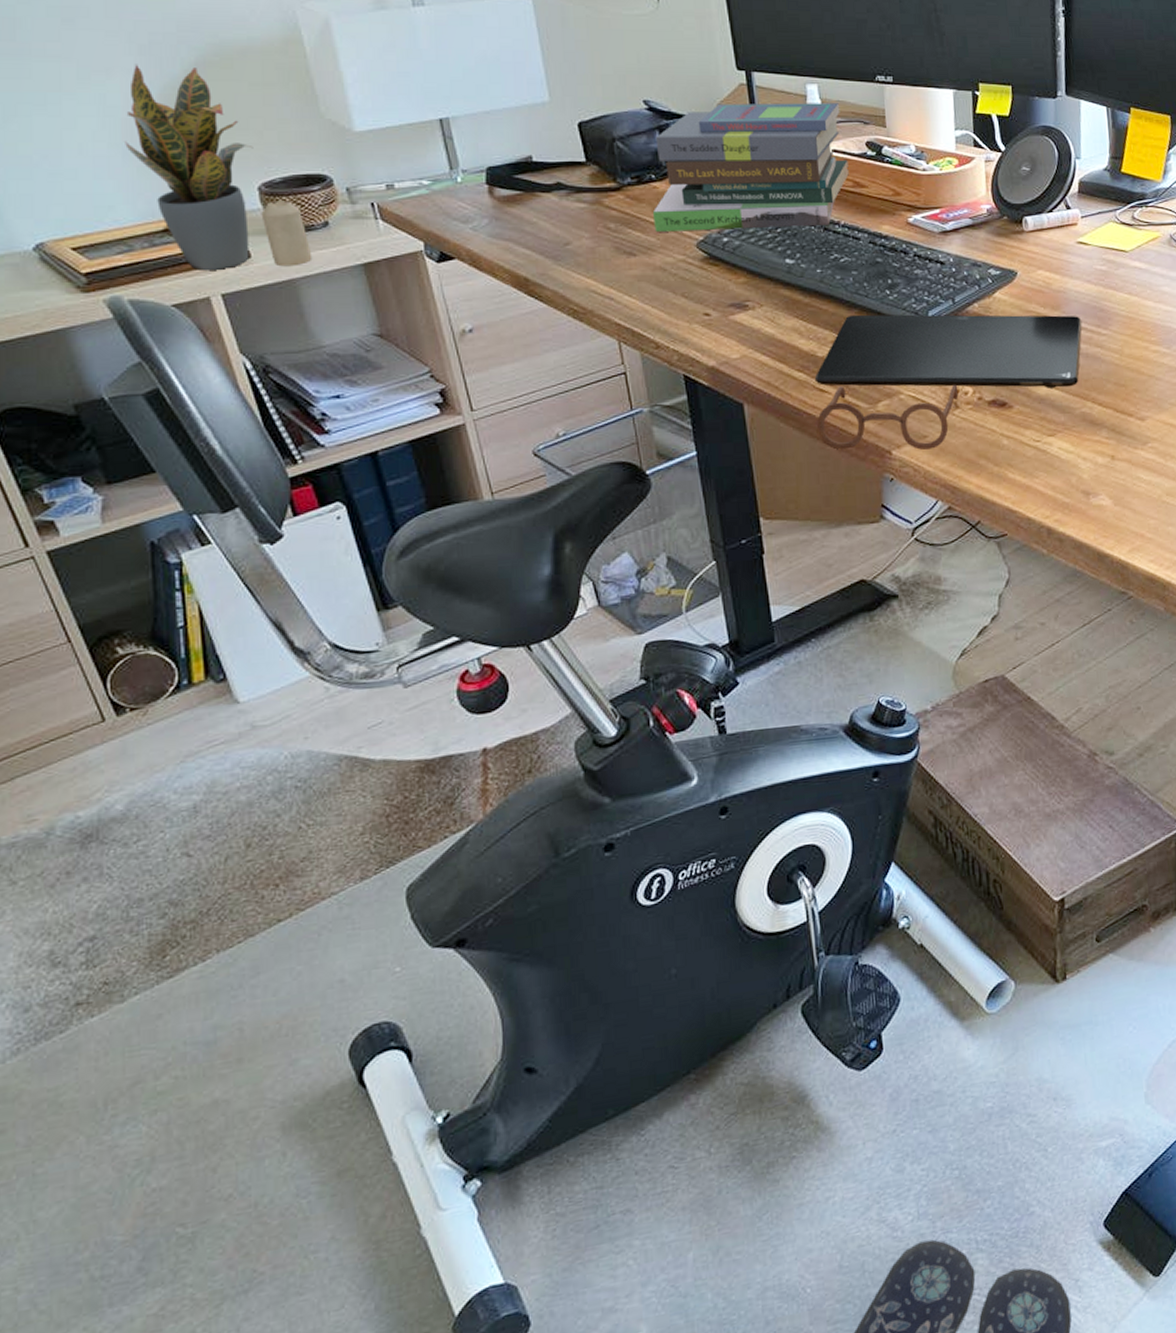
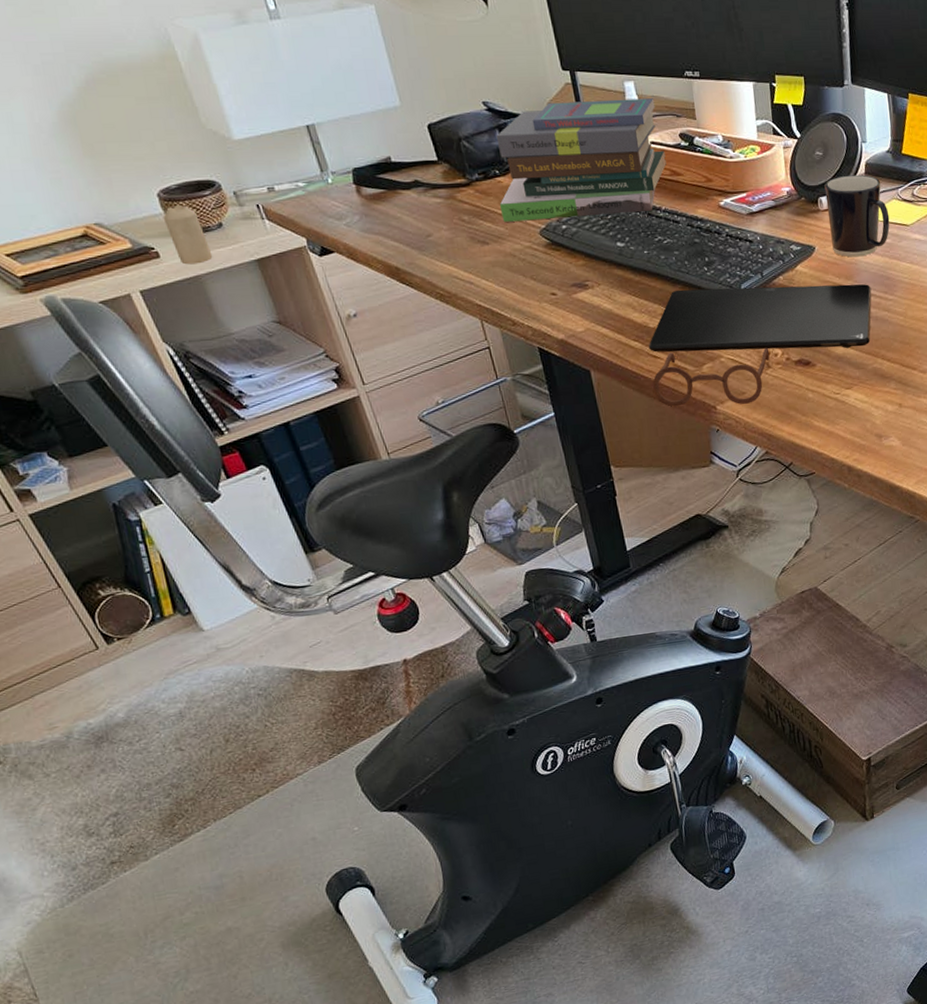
potted plant: present [125,64,253,272] -> none [32,83,159,271]
mug: none [1031,193,1106,285] -> present [824,174,890,258]

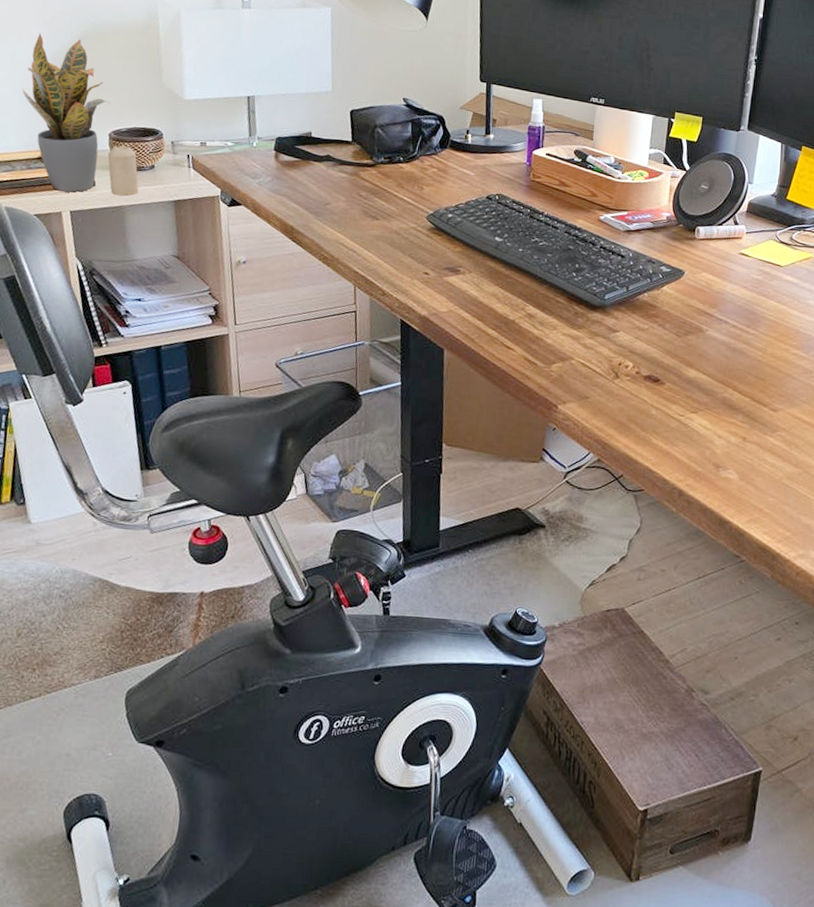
potted plant: none [32,83,159,271] -> present [22,33,111,193]
books: present [496,98,667,222] -> none [396,107,558,215]
tablet: present [648,284,872,353] -> none [504,289,734,374]
glasses: present [653,347,770,407] -> none [500,346,621,409]
mug: present [824,174,890,258] -> none [701,210,764,288]

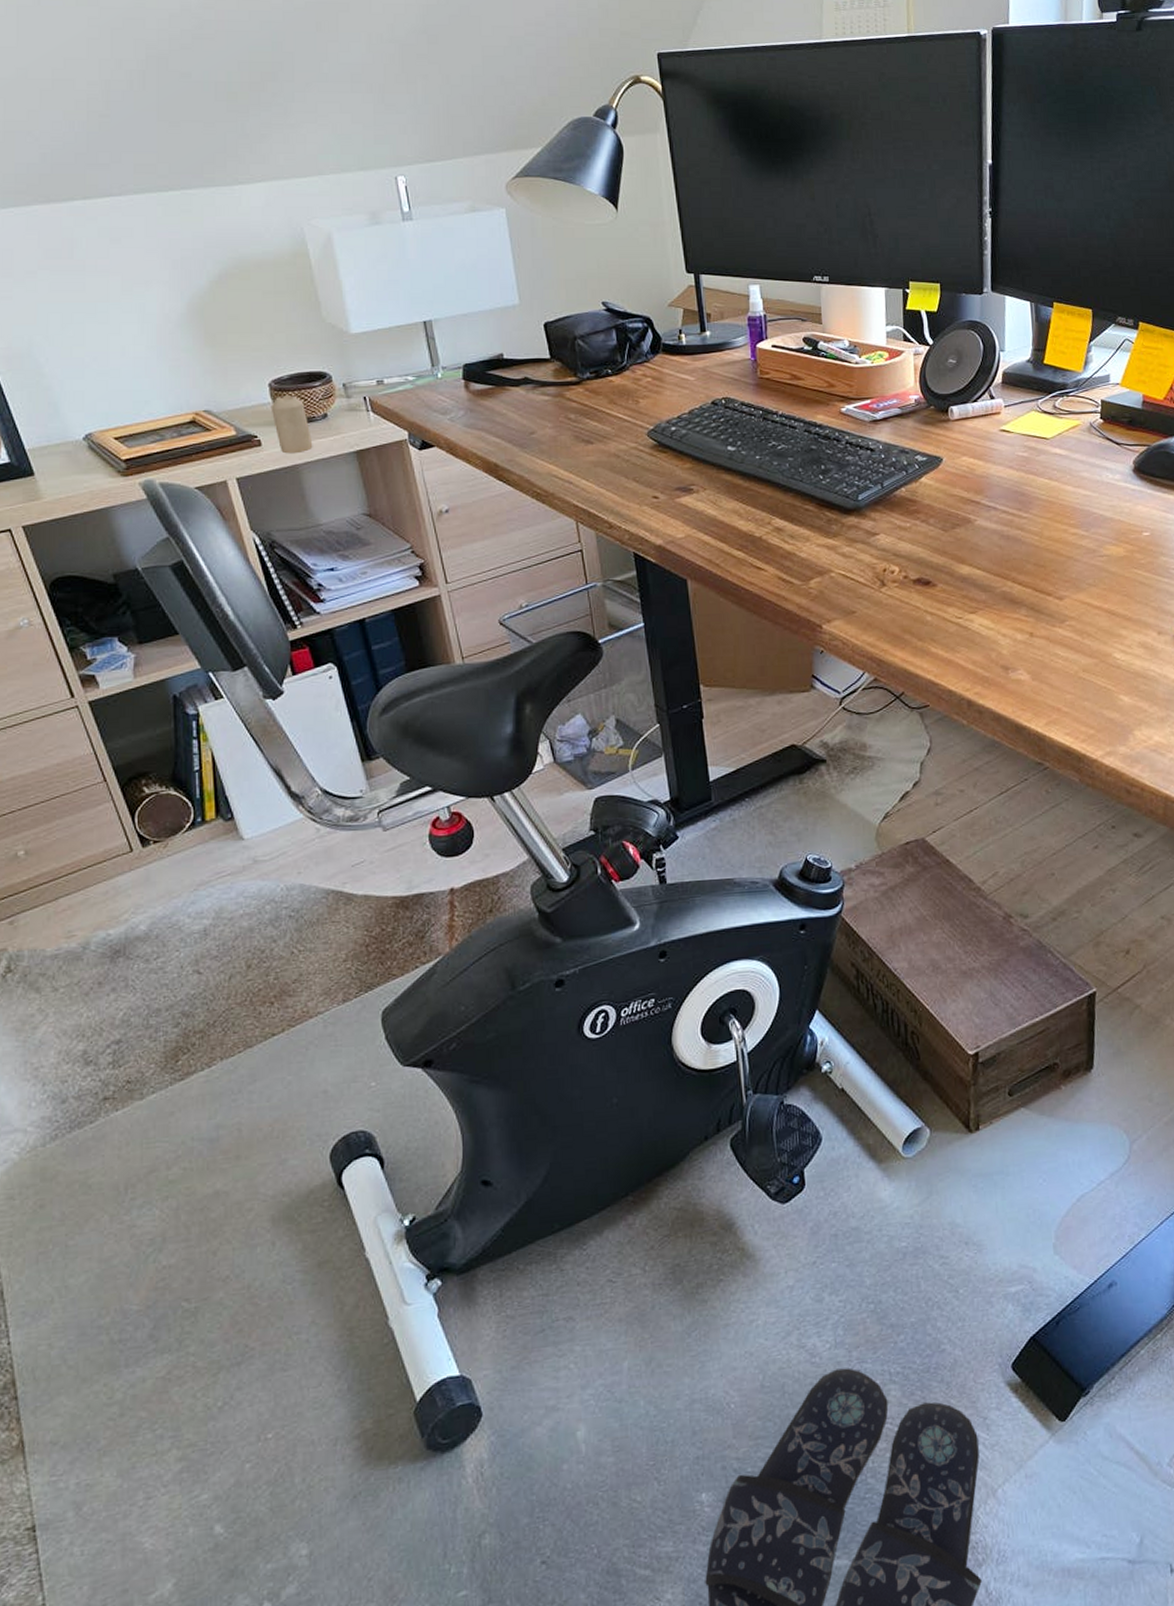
potted plant: present [22,33,111,193] -> none [160,277,266,458]

